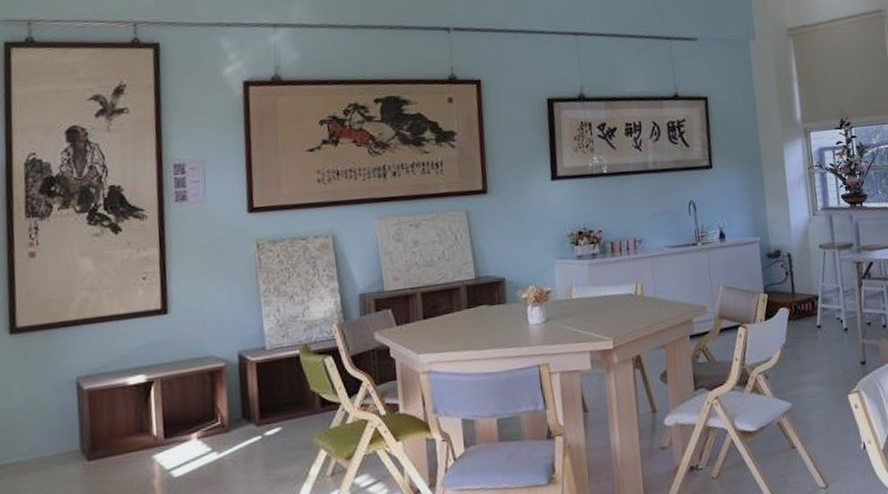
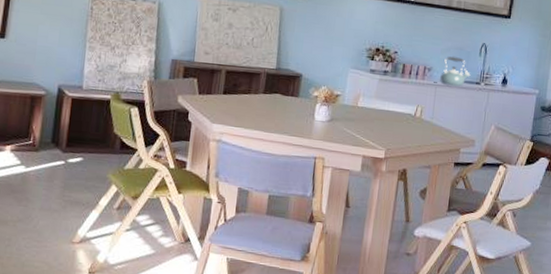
kettle: none [653,221,685,255] -> present [440,55,471,87]

